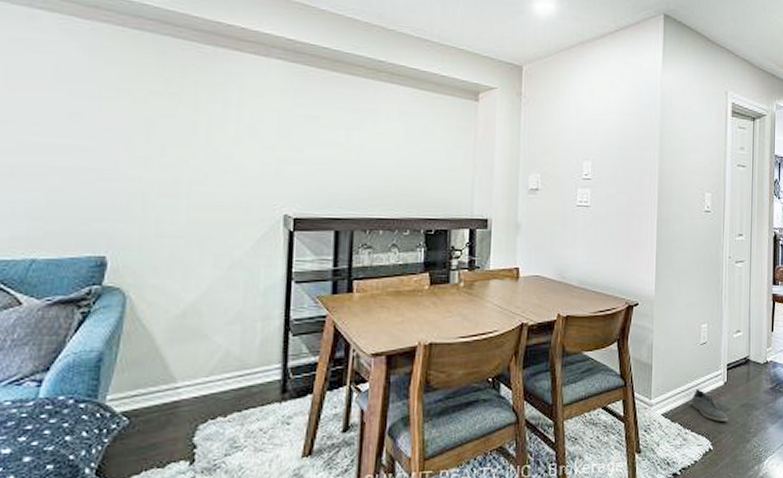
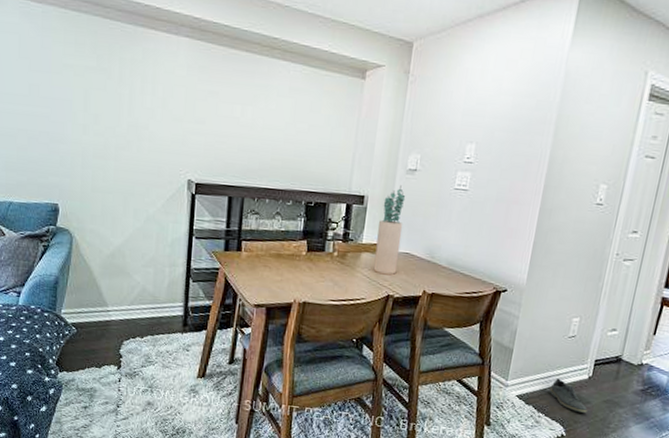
vase: none [504,206,530,302] -> present [373,185,406,275]

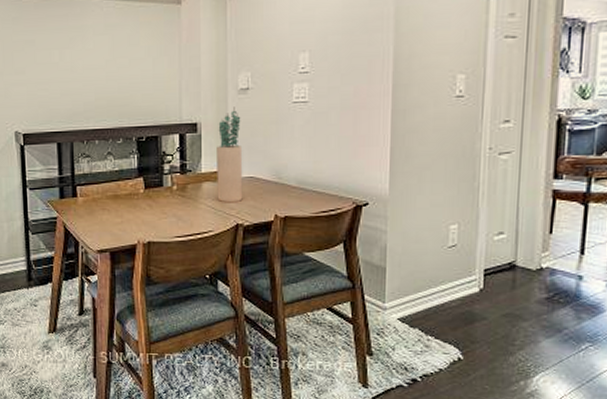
shoe: present [549,378,588,413] -> none [435,295,485,331]

